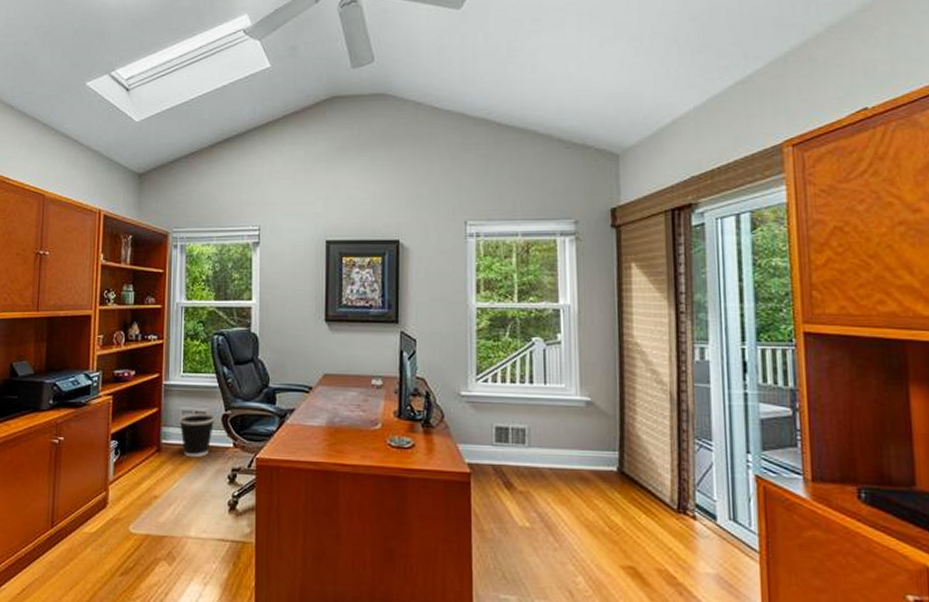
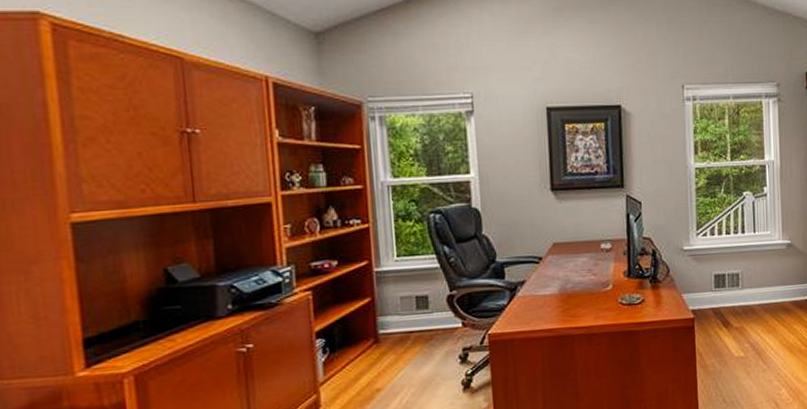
wastebasket: present [179,412,215,458] -> none [397,296,440,344]

